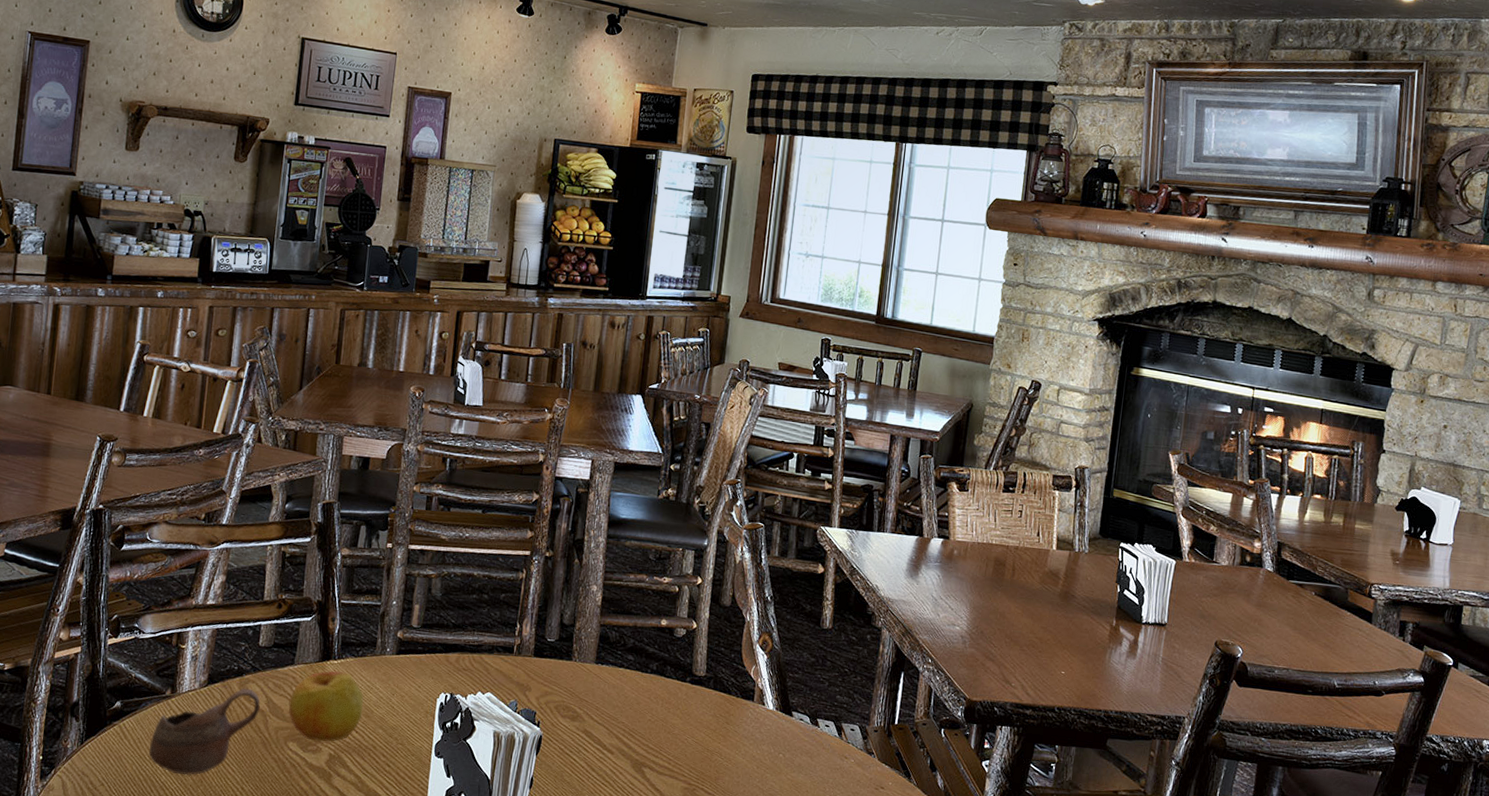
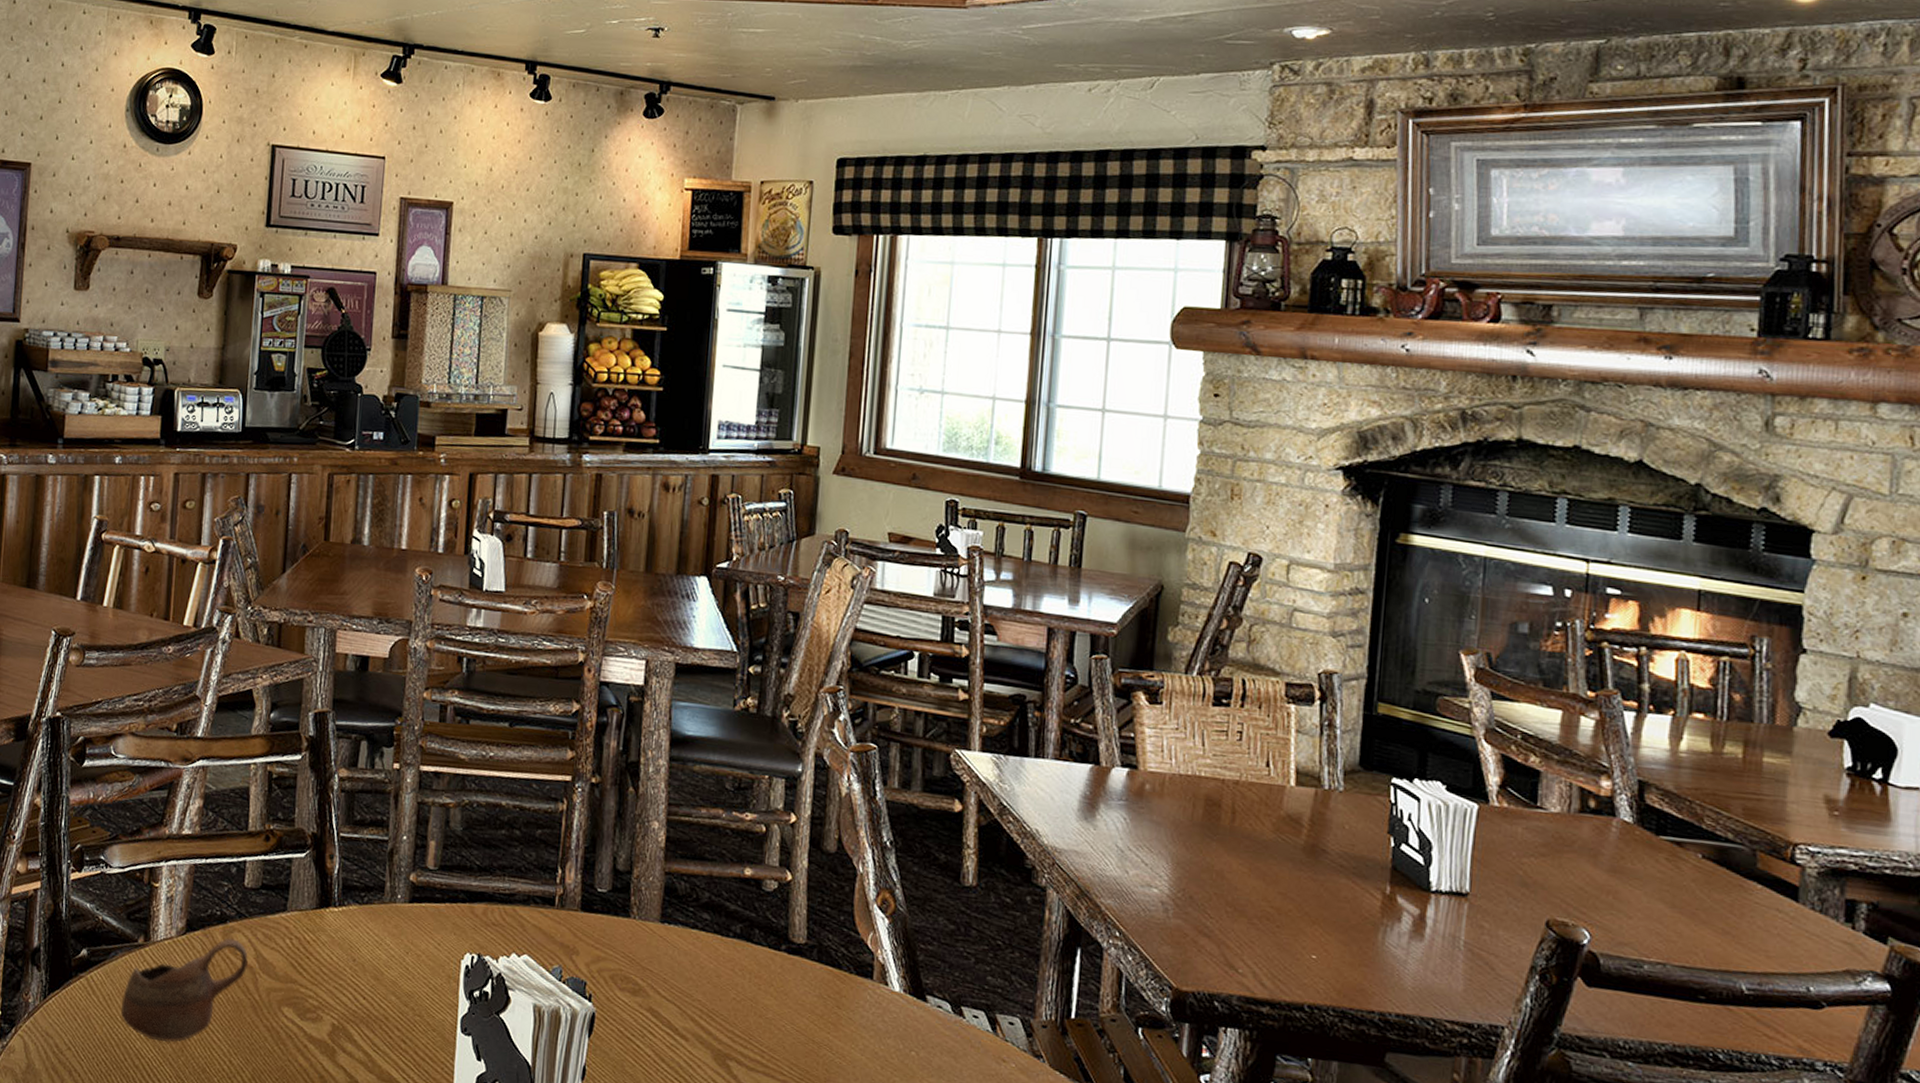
apple: present [288,670,364,742] -> none [281,920,372,1009]

